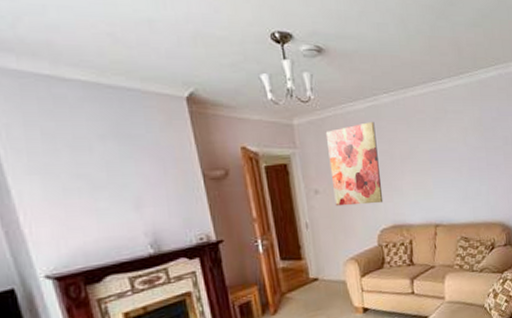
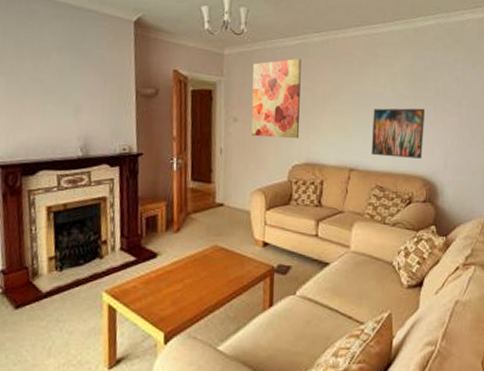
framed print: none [450,158,499,209] -> present [371,108,425,159]

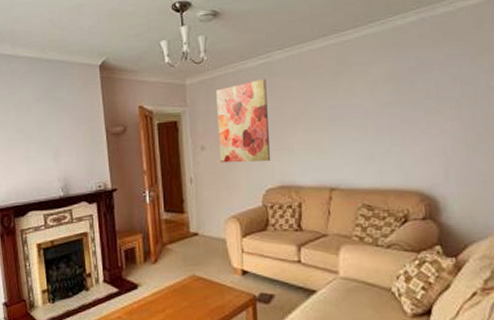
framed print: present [371,108,425,159] -> none [351,115,417,172]

